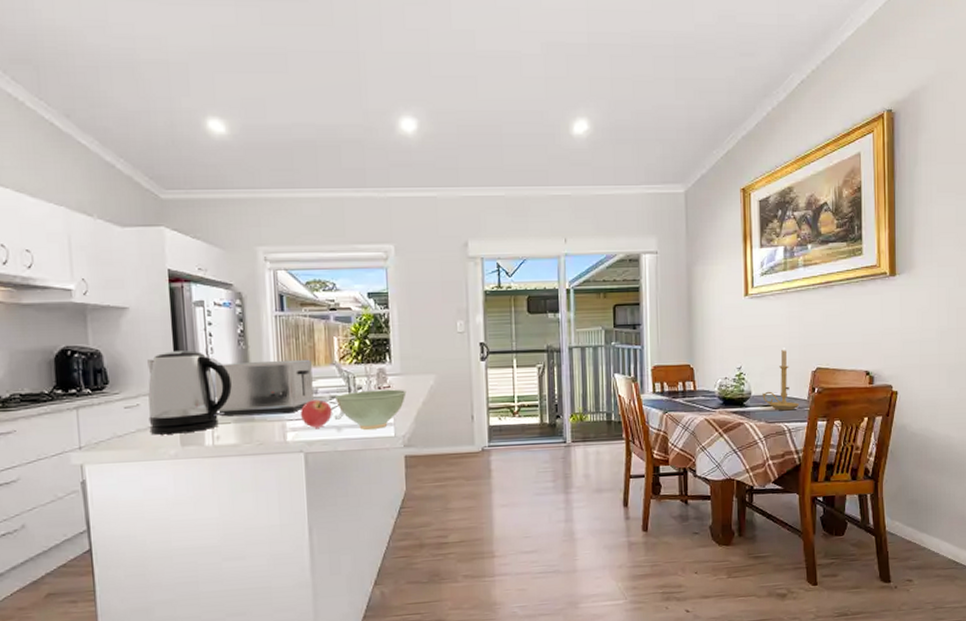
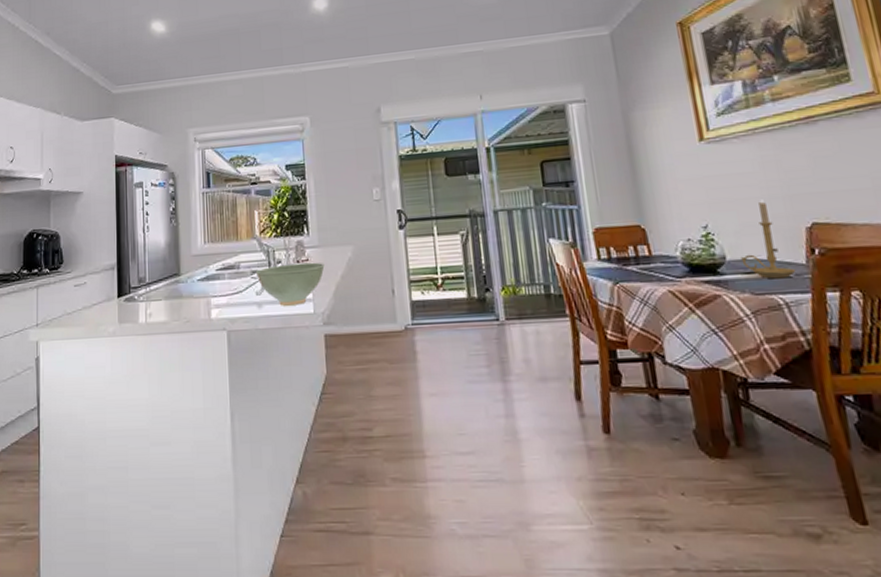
kettle: present [147,350,232,435] -> none [93,229,164,312]
toaster: present [214,359,314,417] -> none [149,234,236,294]
fruit: present [300,399,332,428] -> none [223,275,253,305]

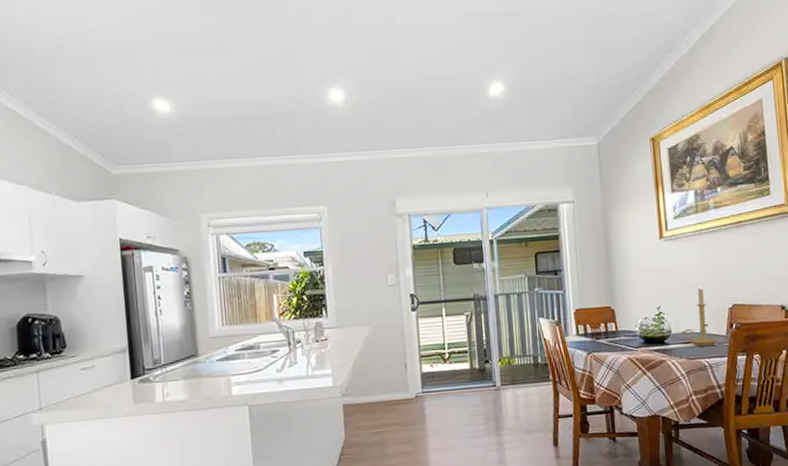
bowl: present [255,262,325,306] -> none [275,341,343,381]

